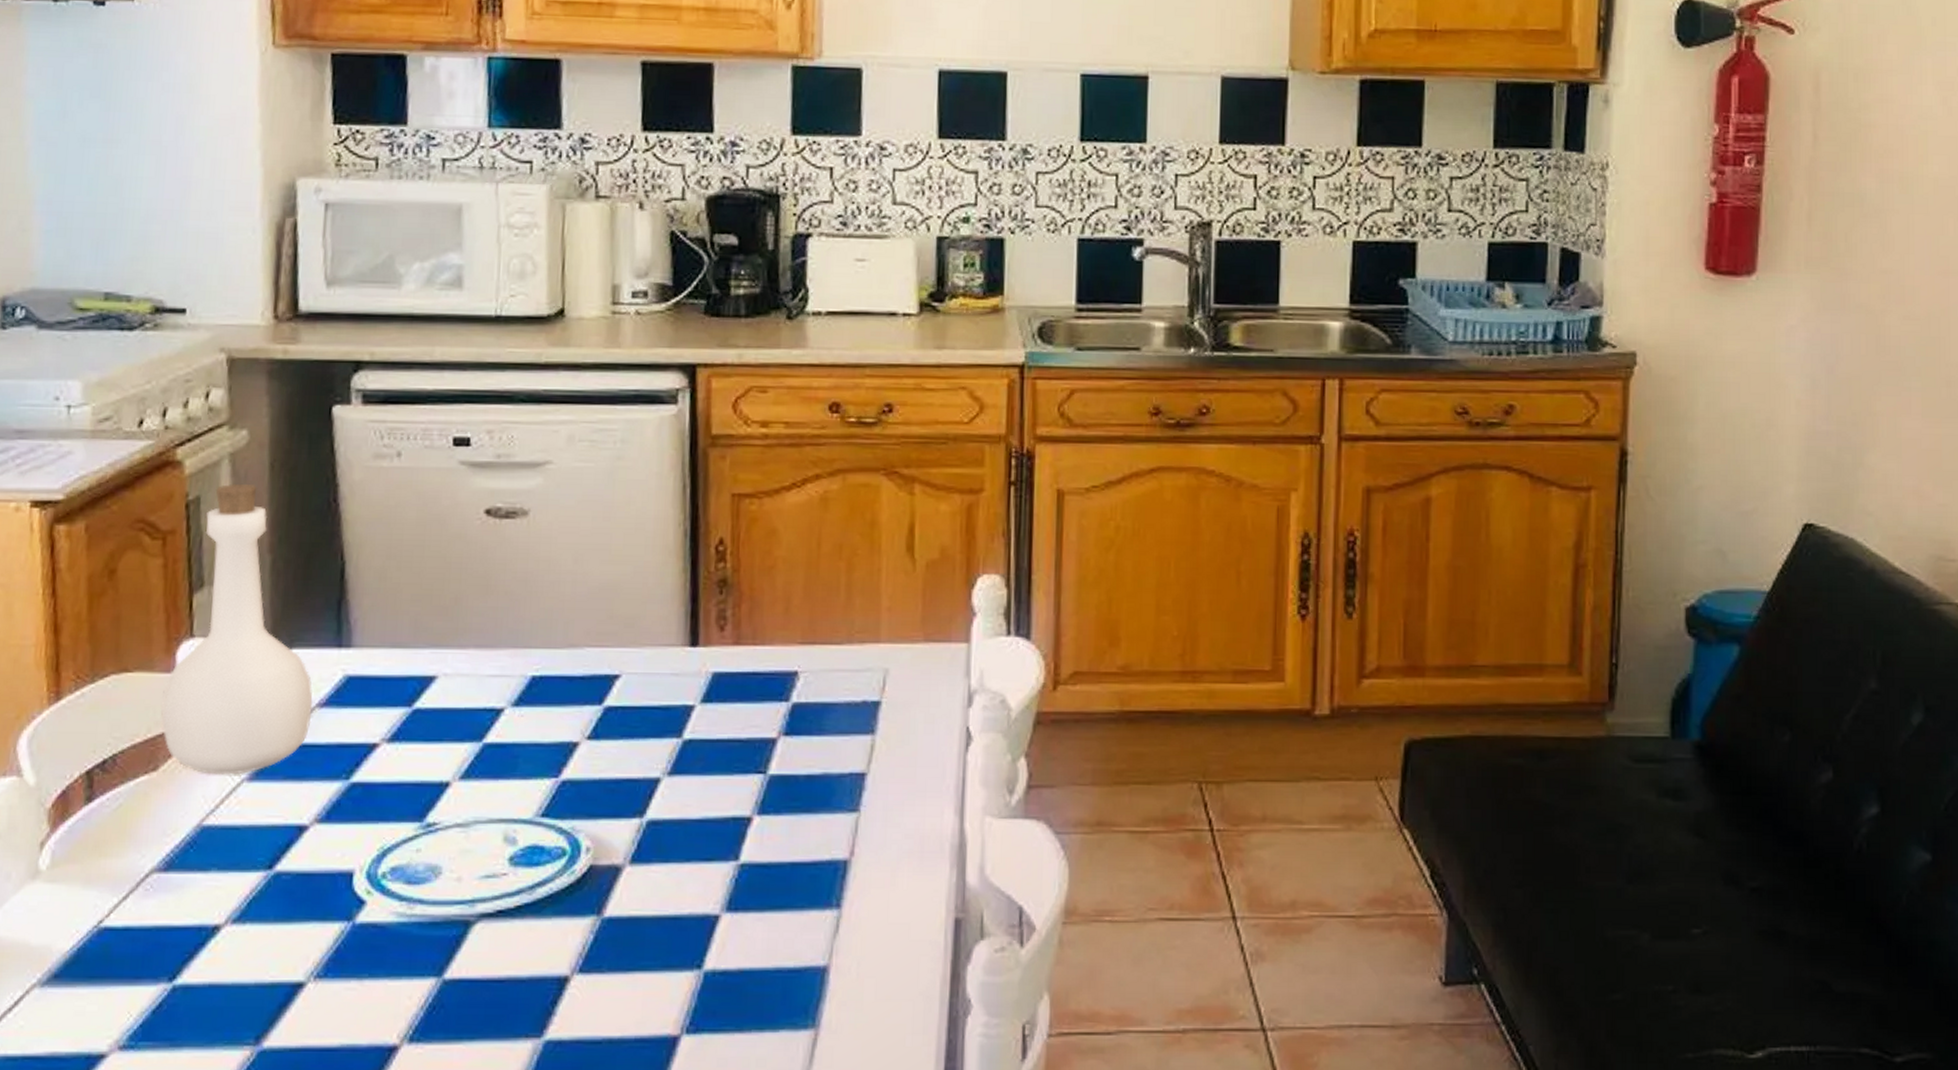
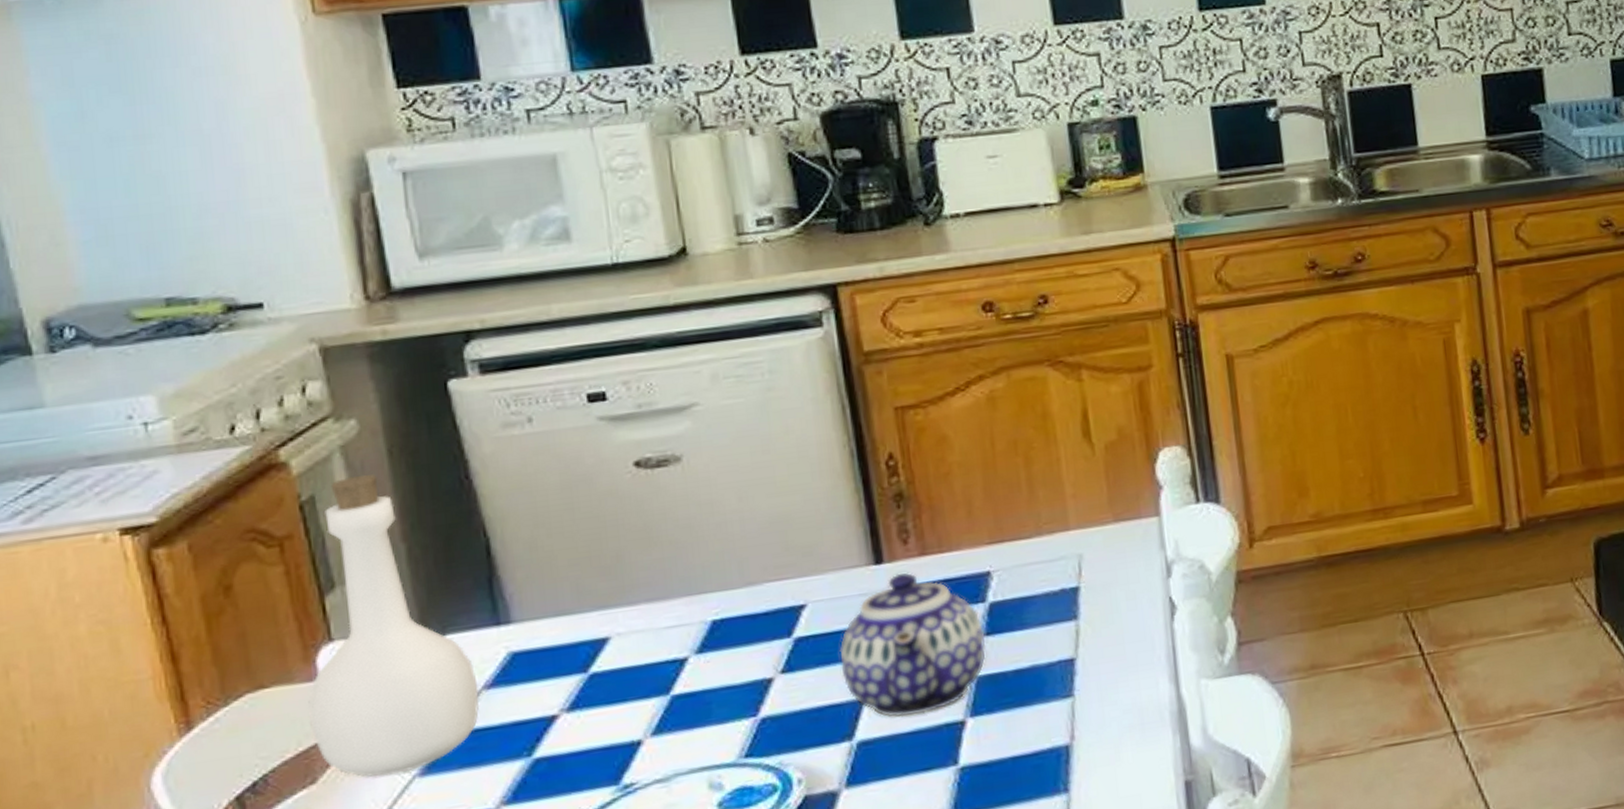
teapot: none [643,659,783,803] -> present [839,572,986,718]

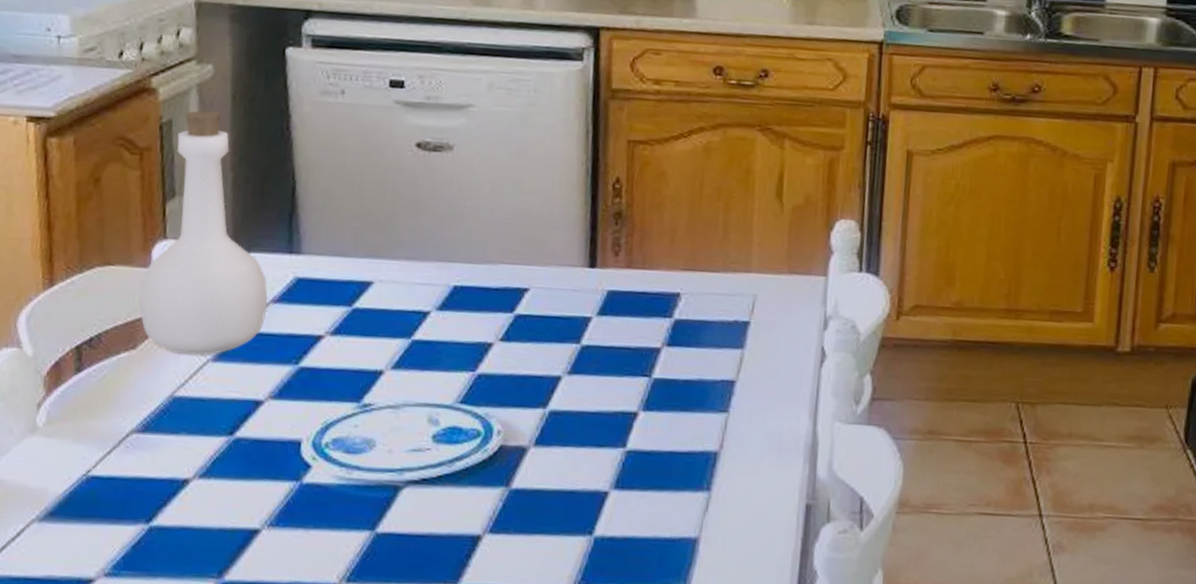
teapot: present [839,572,986,718] -> none [547,279,666,399]

